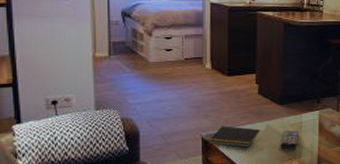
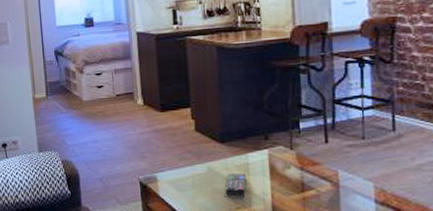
notepad: present [208,126,260,147] -> none [146,168,201,193]

